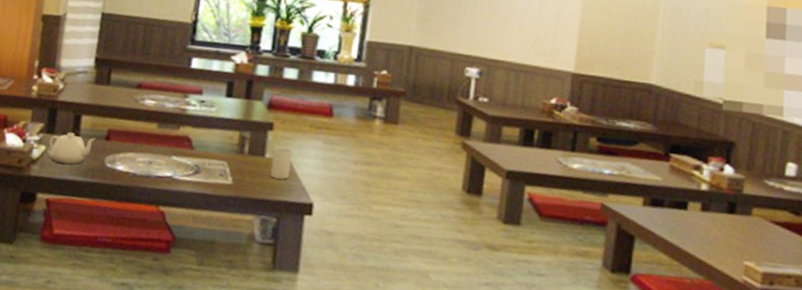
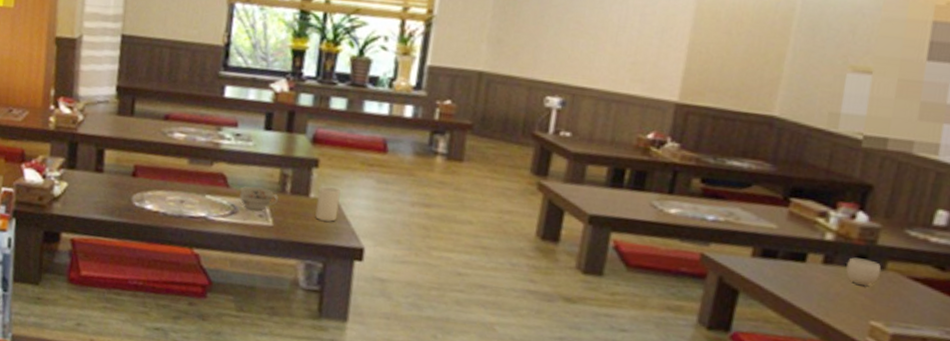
teapot: present [47,132,96,165] -> none [69,167,121,203]
teacup: none [202,148,237,171] -> present [239,186,278,212]
cup: none [720,205,749,231] -> present [846,257,882,287]

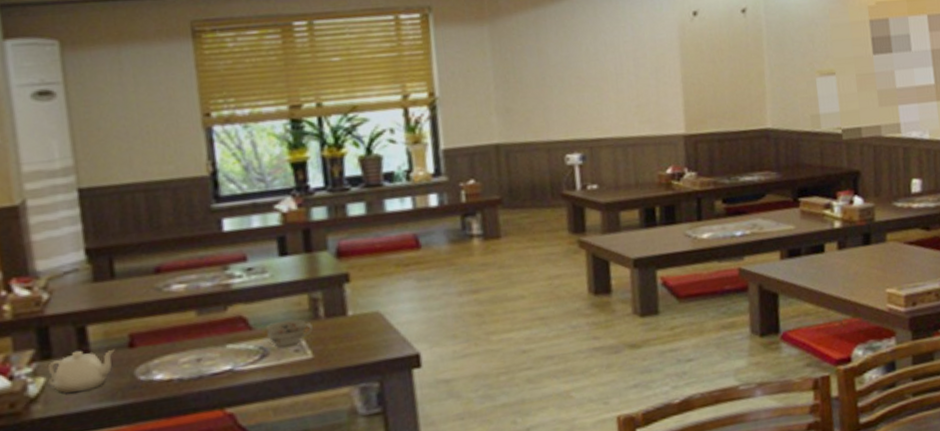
teapot: none [69,167,121,203] -> present [48,348,115,393]
cup: present [315,186,341,222] -> none [355,298,384,338]
cup: present [846,257,882,287] -> none [856,236,884,261]

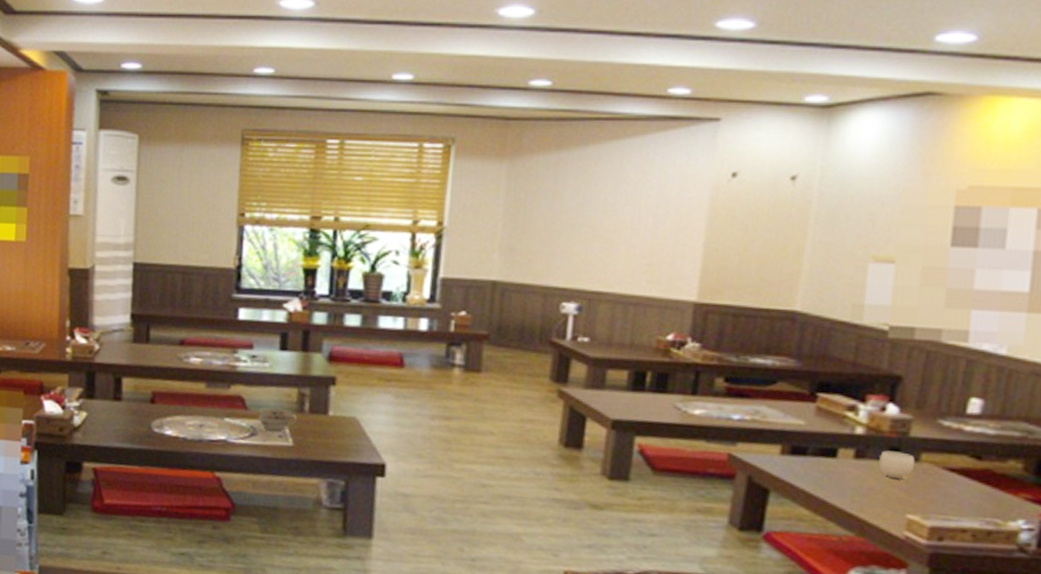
teapot: present [48,348,115,393] -> none [89,396,140,431]
cup: none [856,236,884,261] -> present [879,450,916,480]

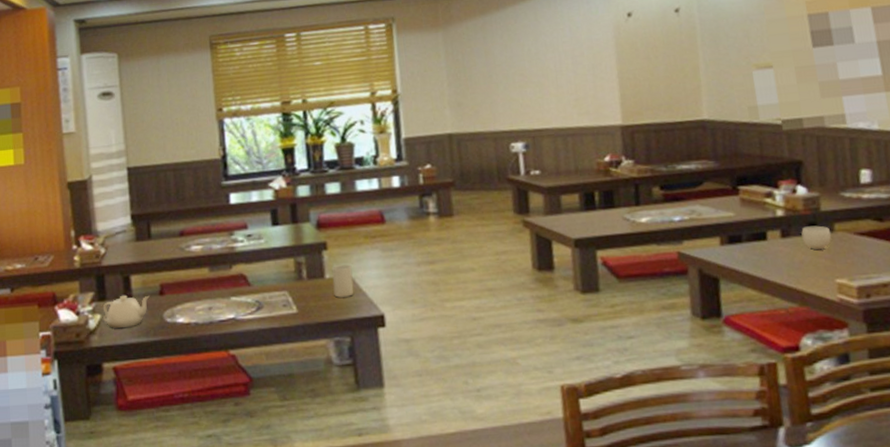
teapot: none [89,396,140,431] -> present [103,295,150,329]
teacup: present [258,407,297,432] -> none [260,279,297,303]
cup: none [335,404,359,439] -> present [331,264,354,298]

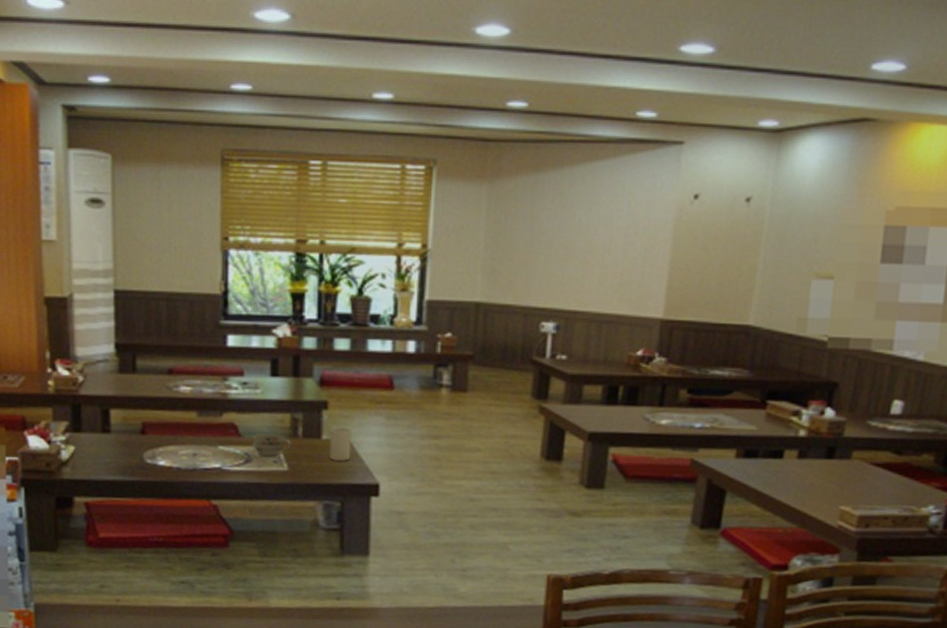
teapot: present [103,295,150,329] -> none [77,428,130,464]
teacup: none [260,279,297,303] -> present [251,433,291,458]
cup: present [801,225,832,250] -> none [818,450,848,476]

